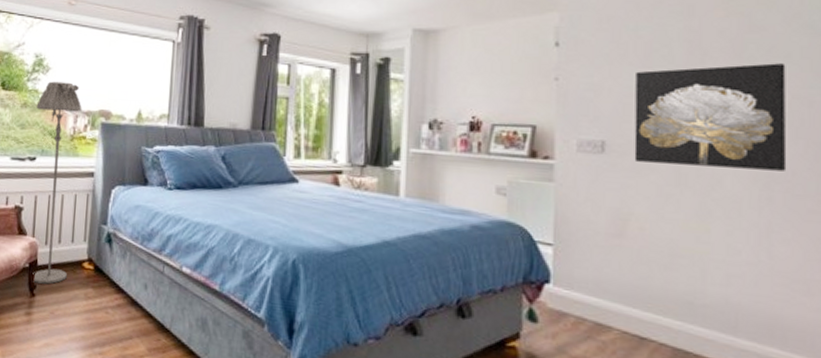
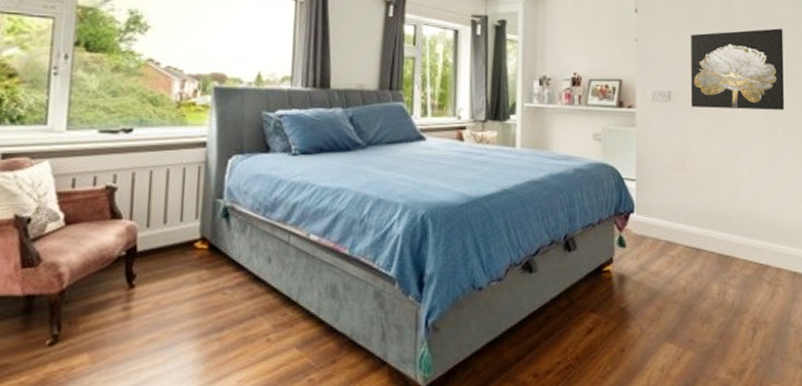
floor lamp: present [33,81,82,285] -> none [131,42,191,272]

